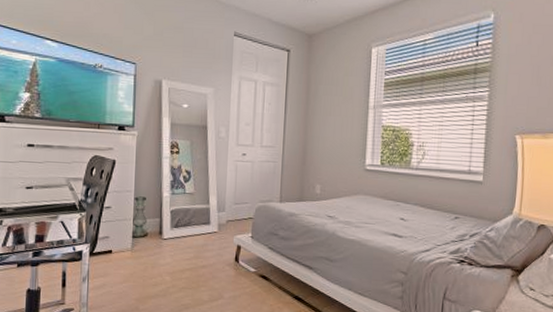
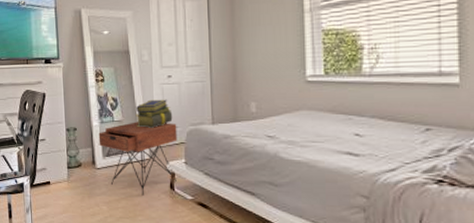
nightstand: none [168,195,247,267] -> present [98,122,178,196]
stack of books: none [207,175,244,202] -> present [135,99,173,128]

